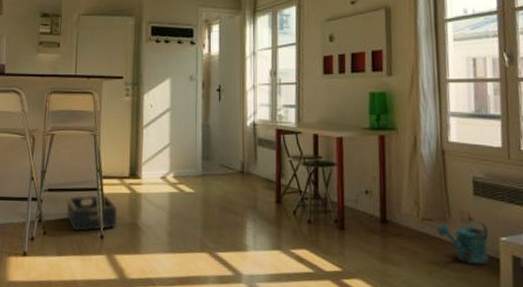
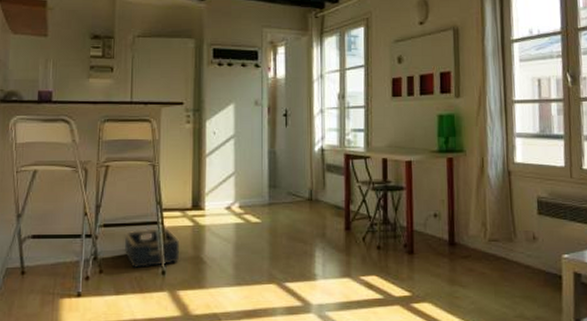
watering can: present [436,221,488,266] -> none [503,240,551,283]

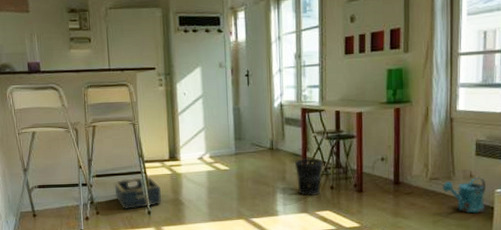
wastebasket: none [337,212,368,256] -> present [295,158,323,196]
watering can: none [503,240,551,283] -> present [442,177,485,214]

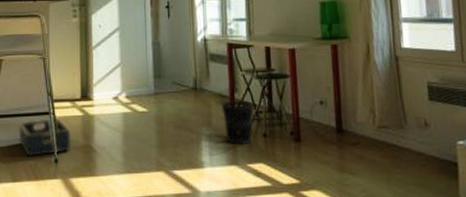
watering can: present [442,177,485,214] -> none [393,126,446,171]

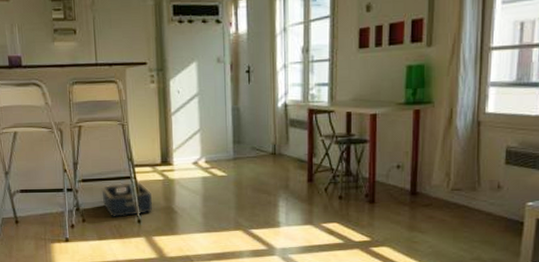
wastebasket: present [222,100,254,144] -> none [300,165,331,206]

